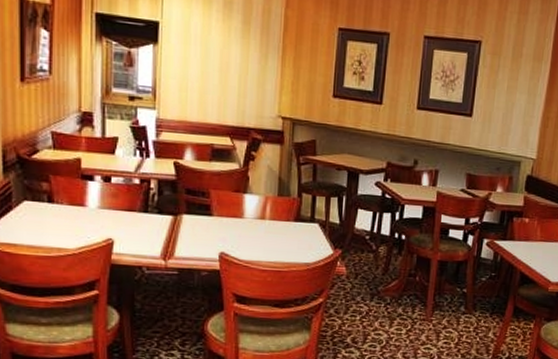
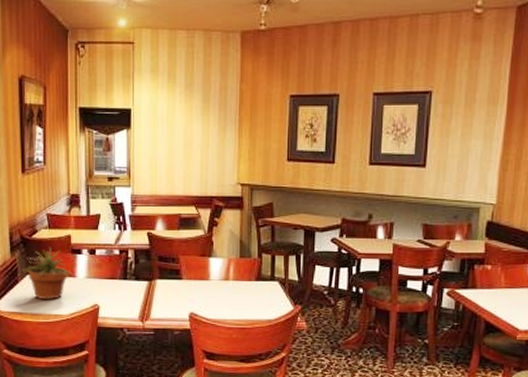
potted plant: none [19,169,84,232] -> present [23,246,74,300]

